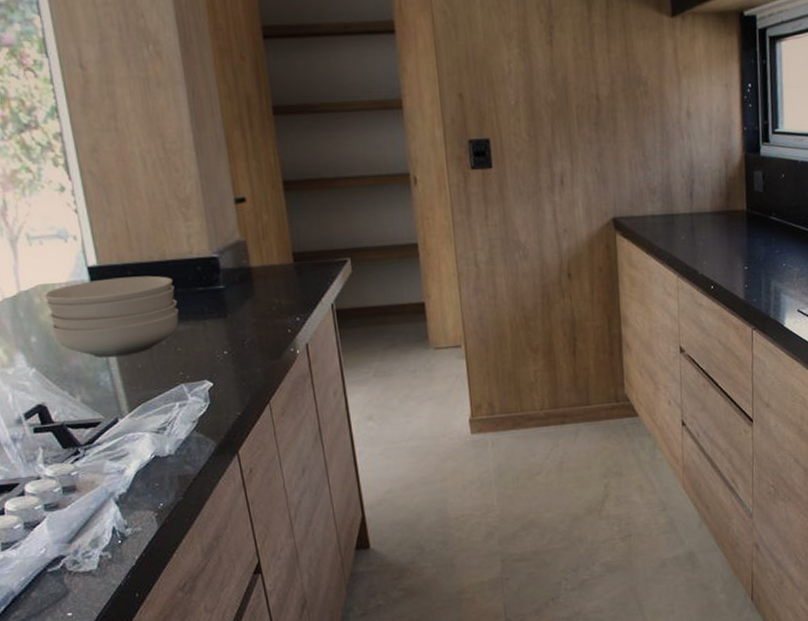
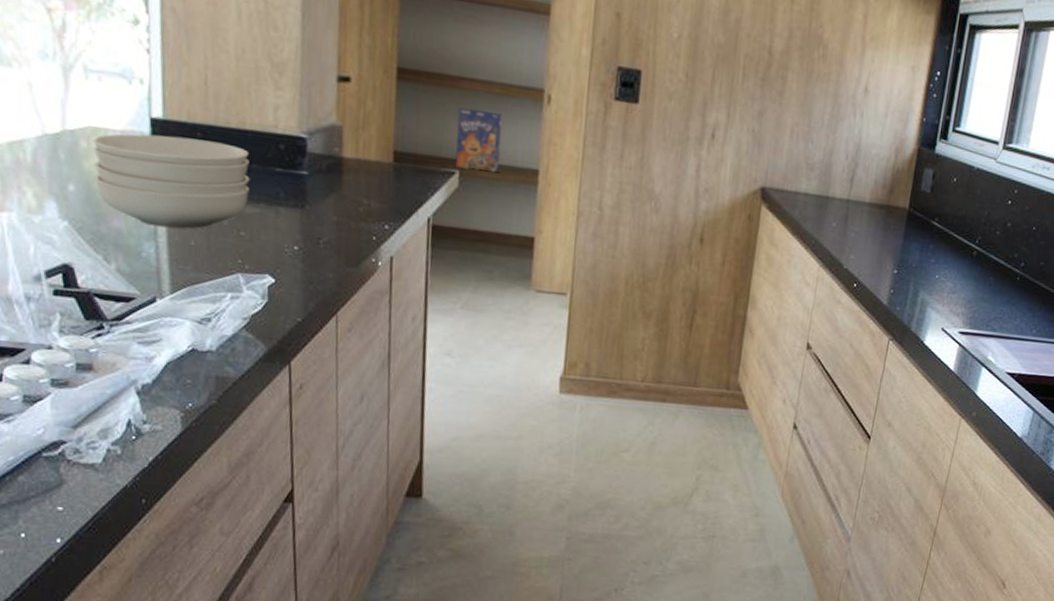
cereal box: none [340,201,384,256] -> present [455,107,502,173]

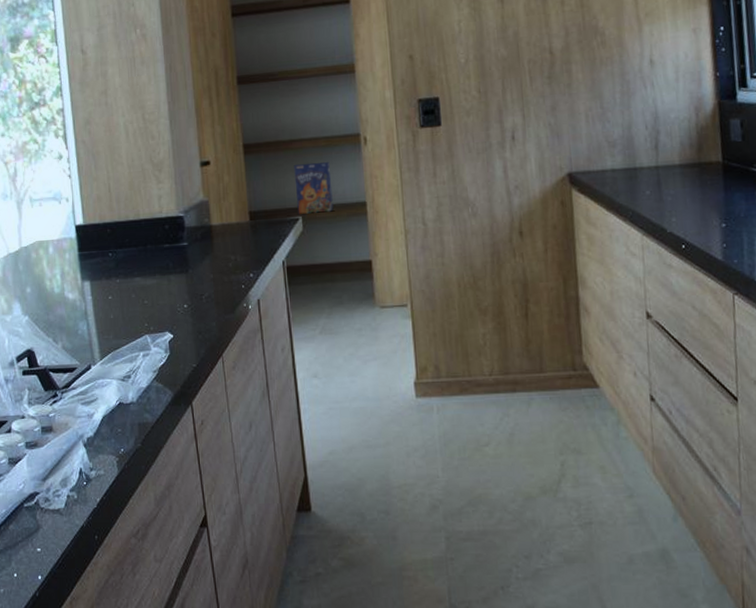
bowl: present [92,133,250,229] -> none [39,233,148,309]

